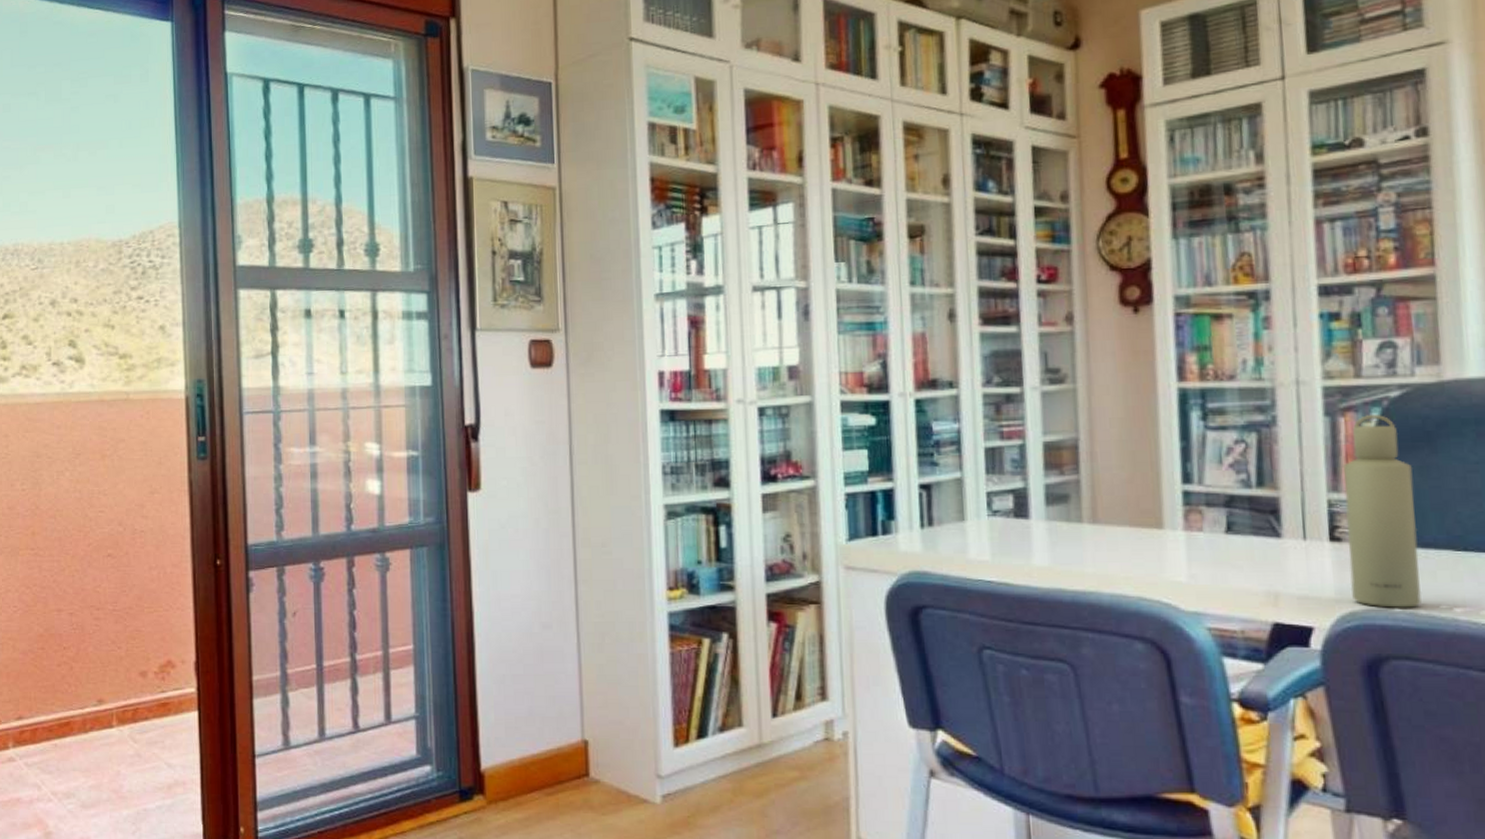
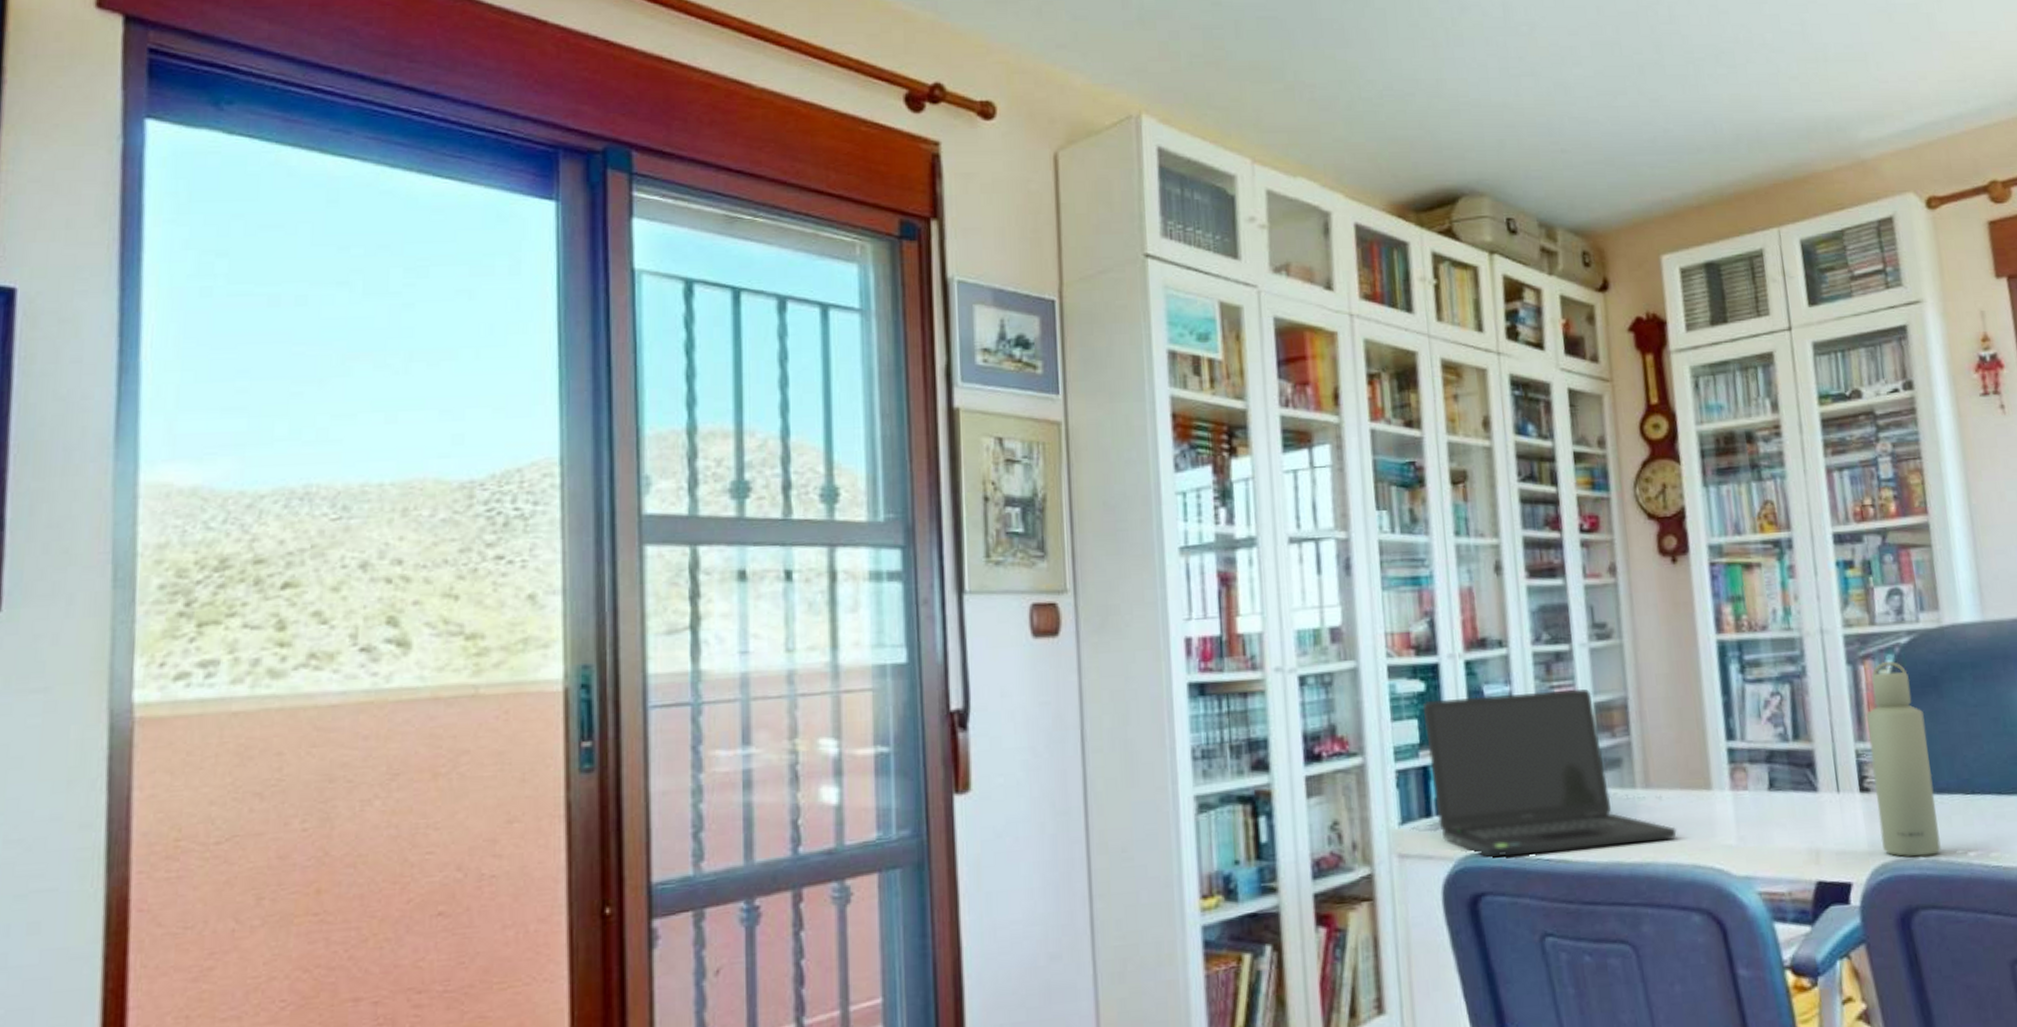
laptop: none [872,429,1123,576] -> present [1422,689,1677,858]

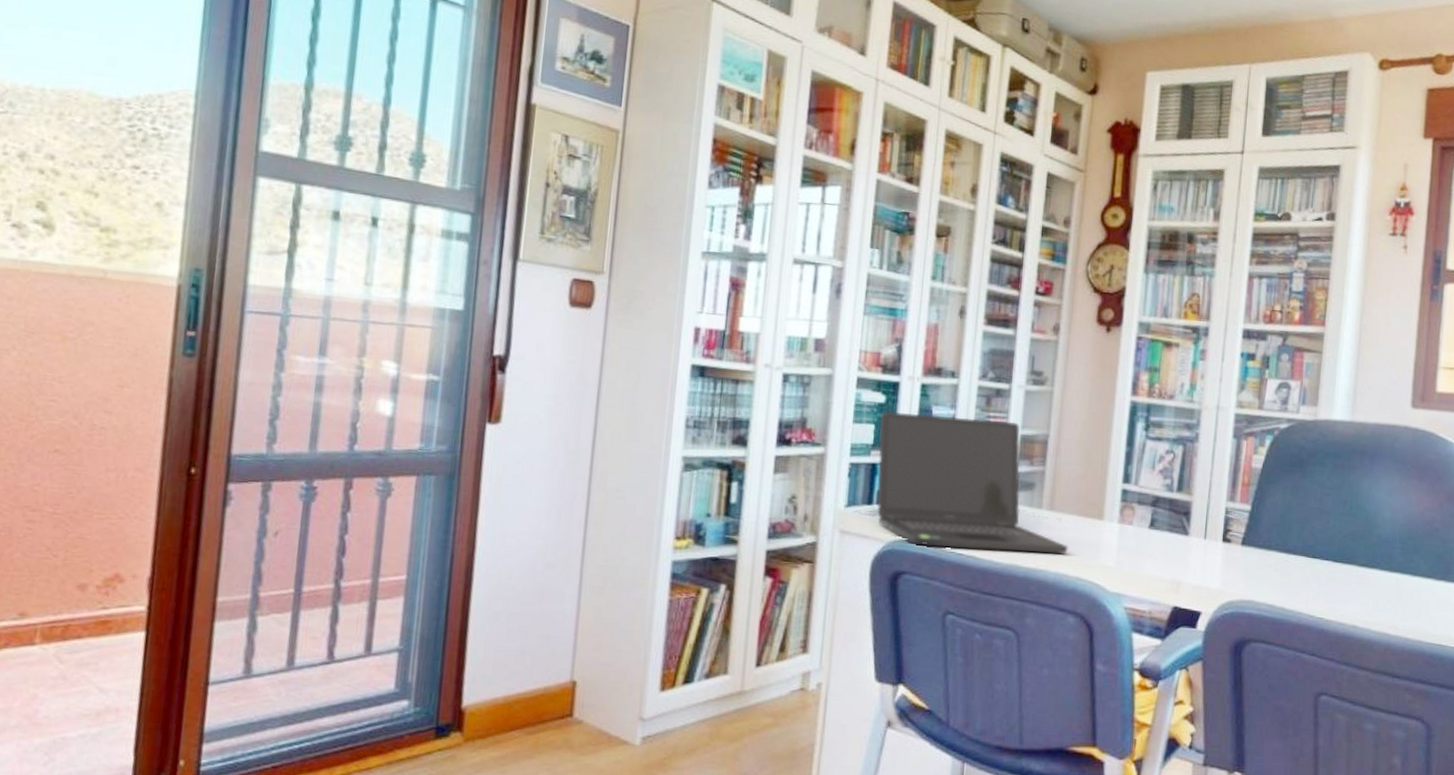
bottle: present [1866,661,1941,857] -> none [1231,441,1287,601]

